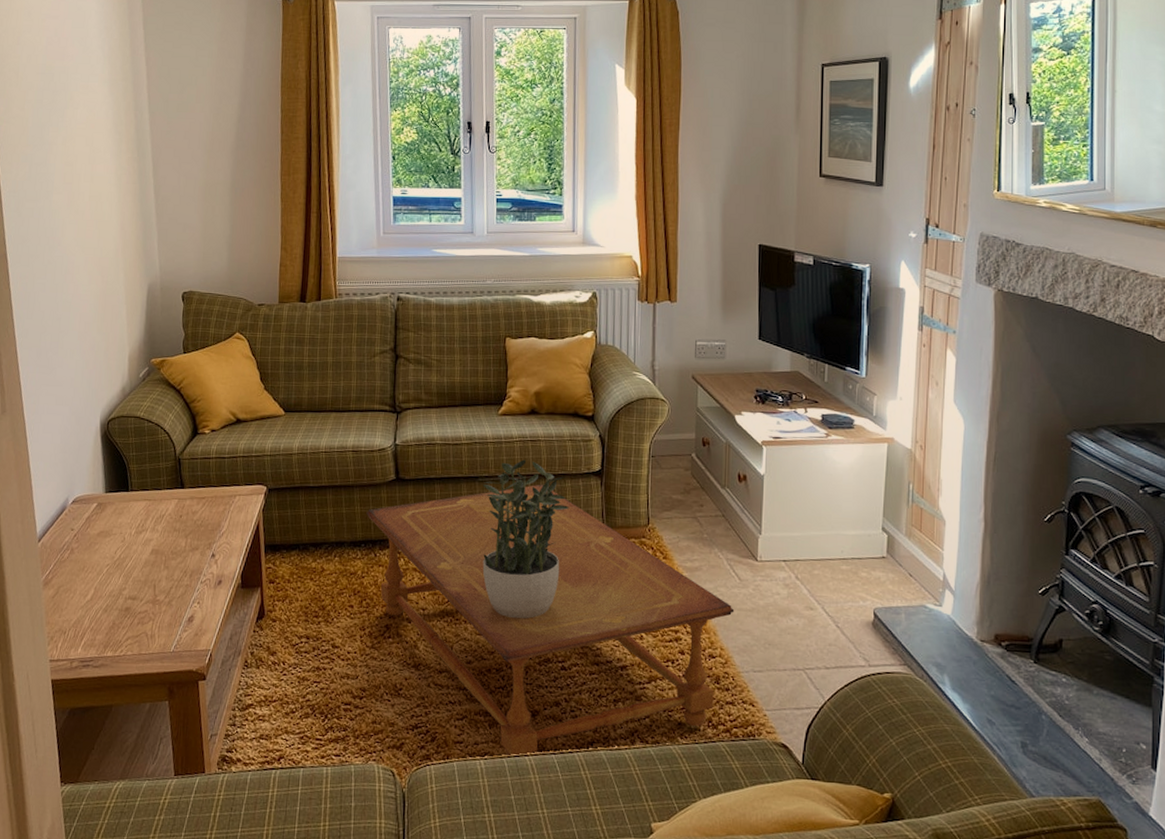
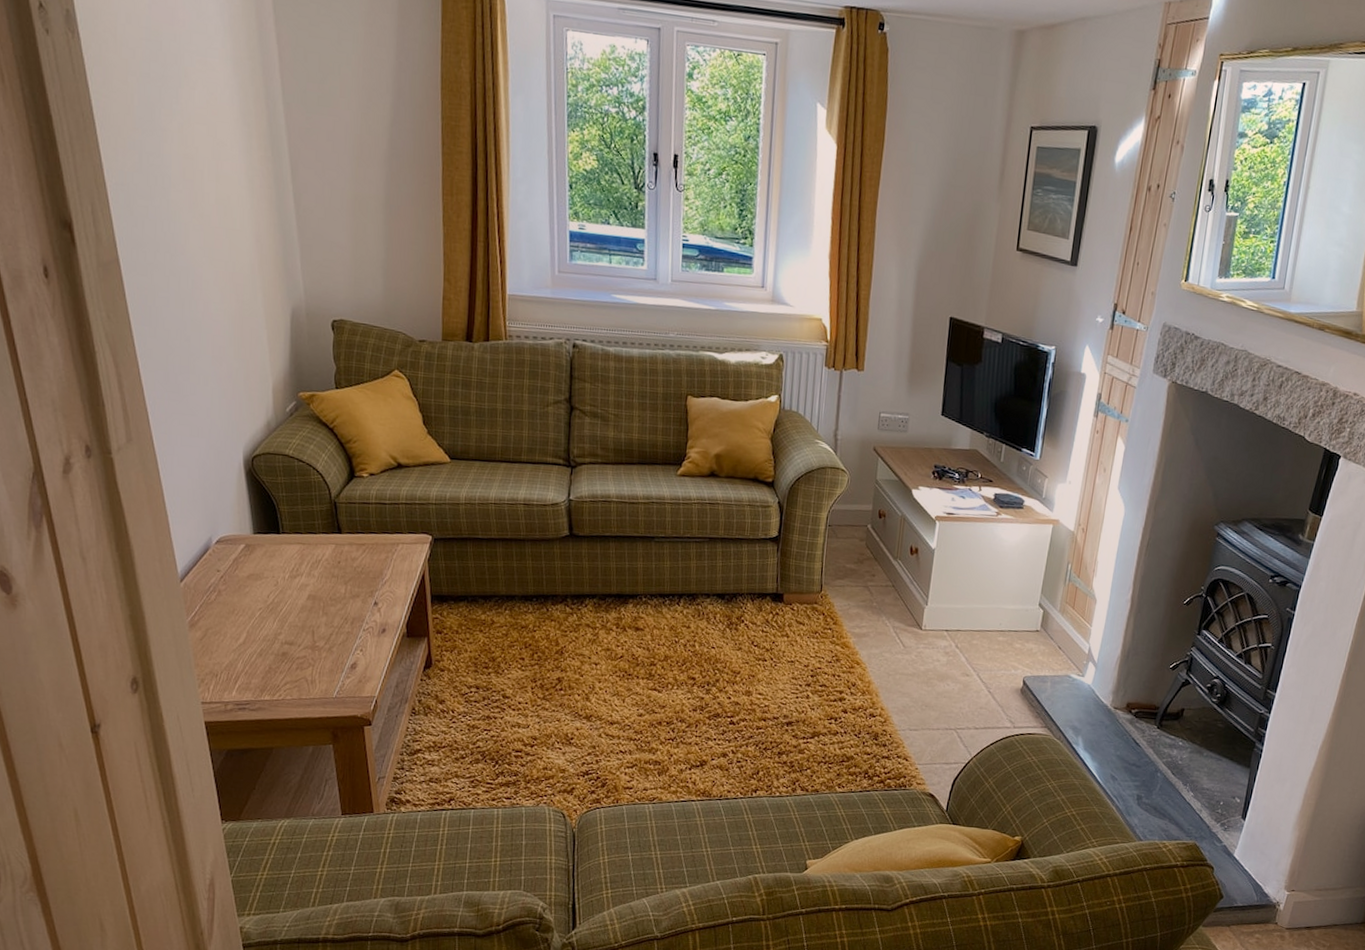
coffee table: present [366,484,735,756] -> none [538,547,897,801]
potted plant: present [482,459,569,619] -> none [656,522,744,676]

